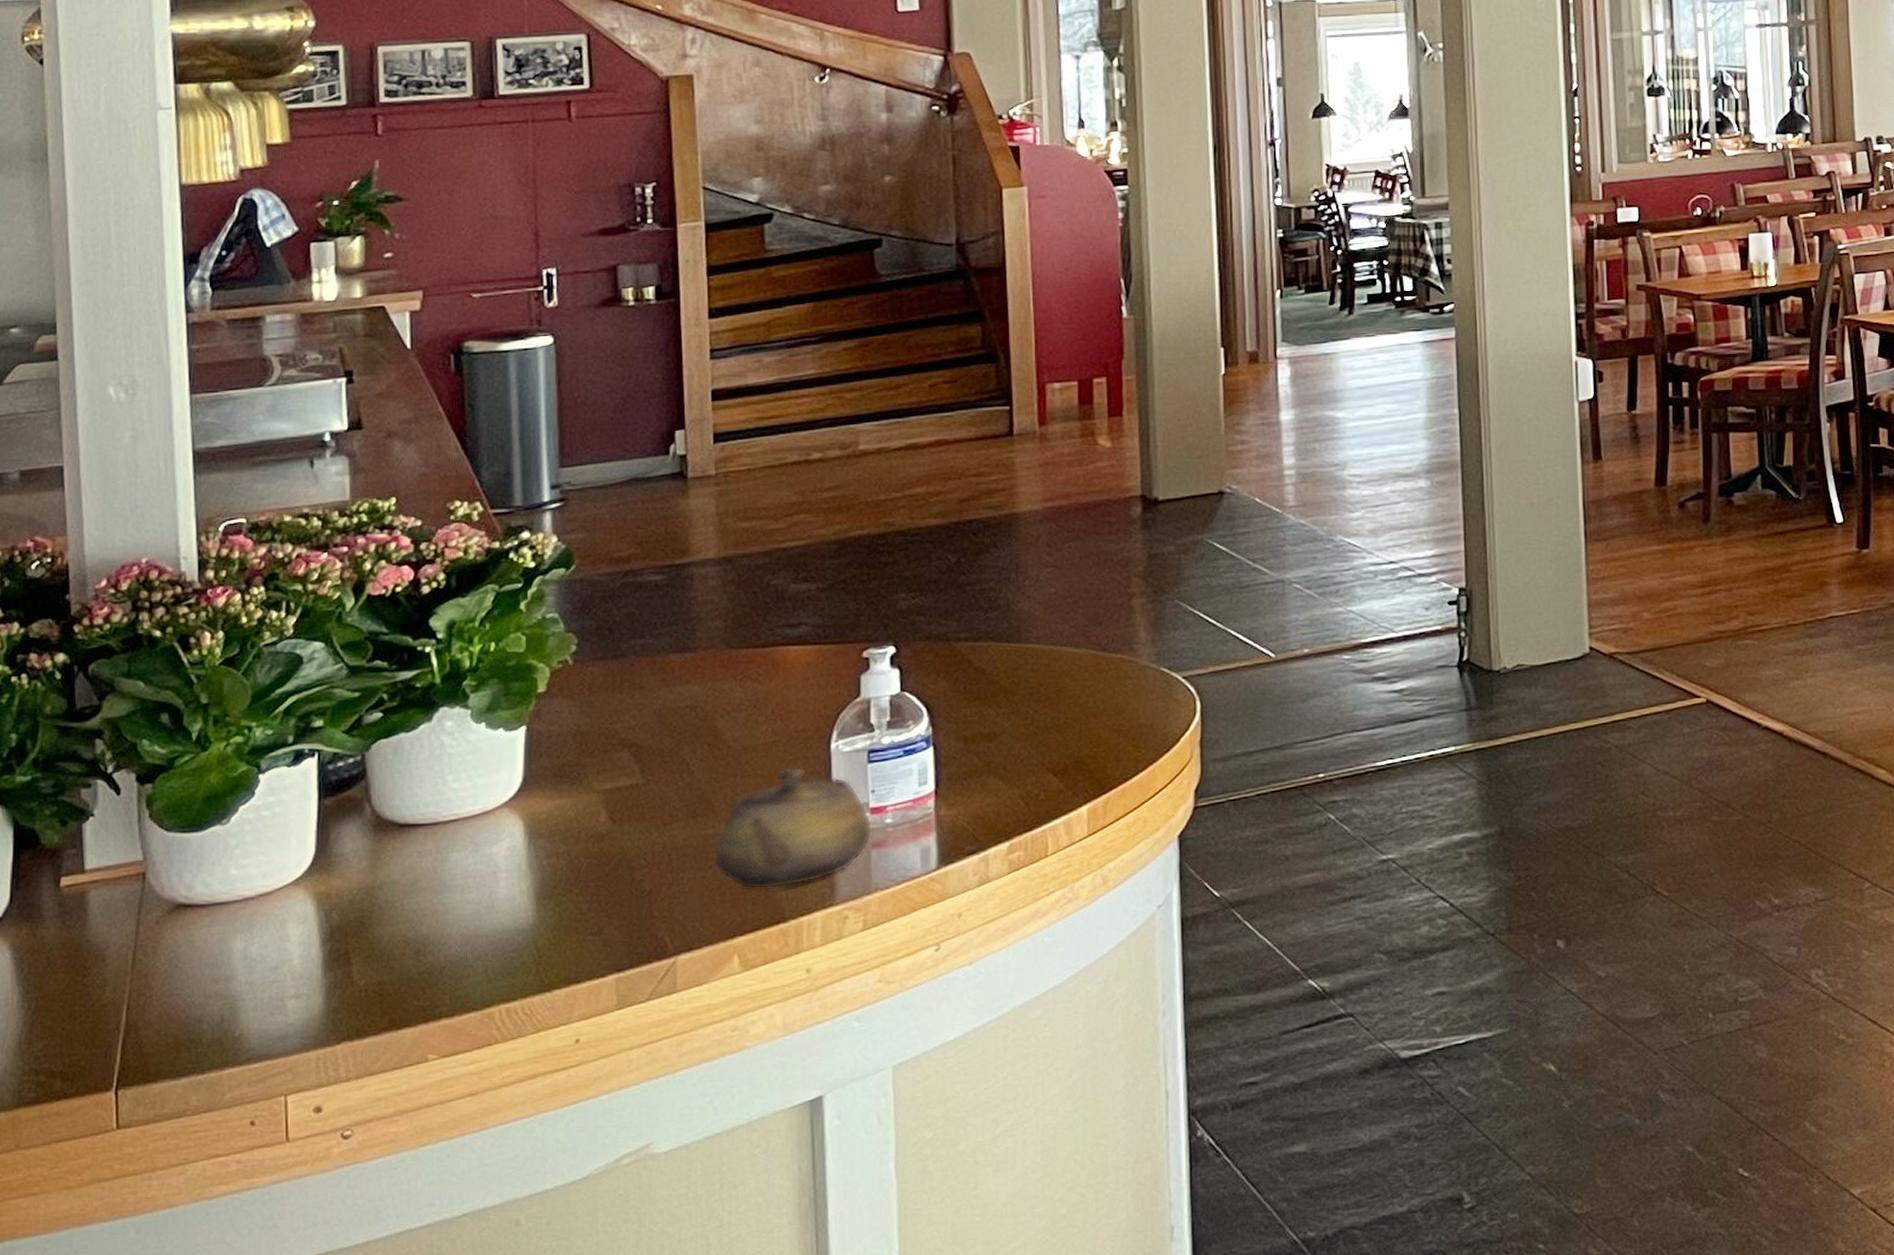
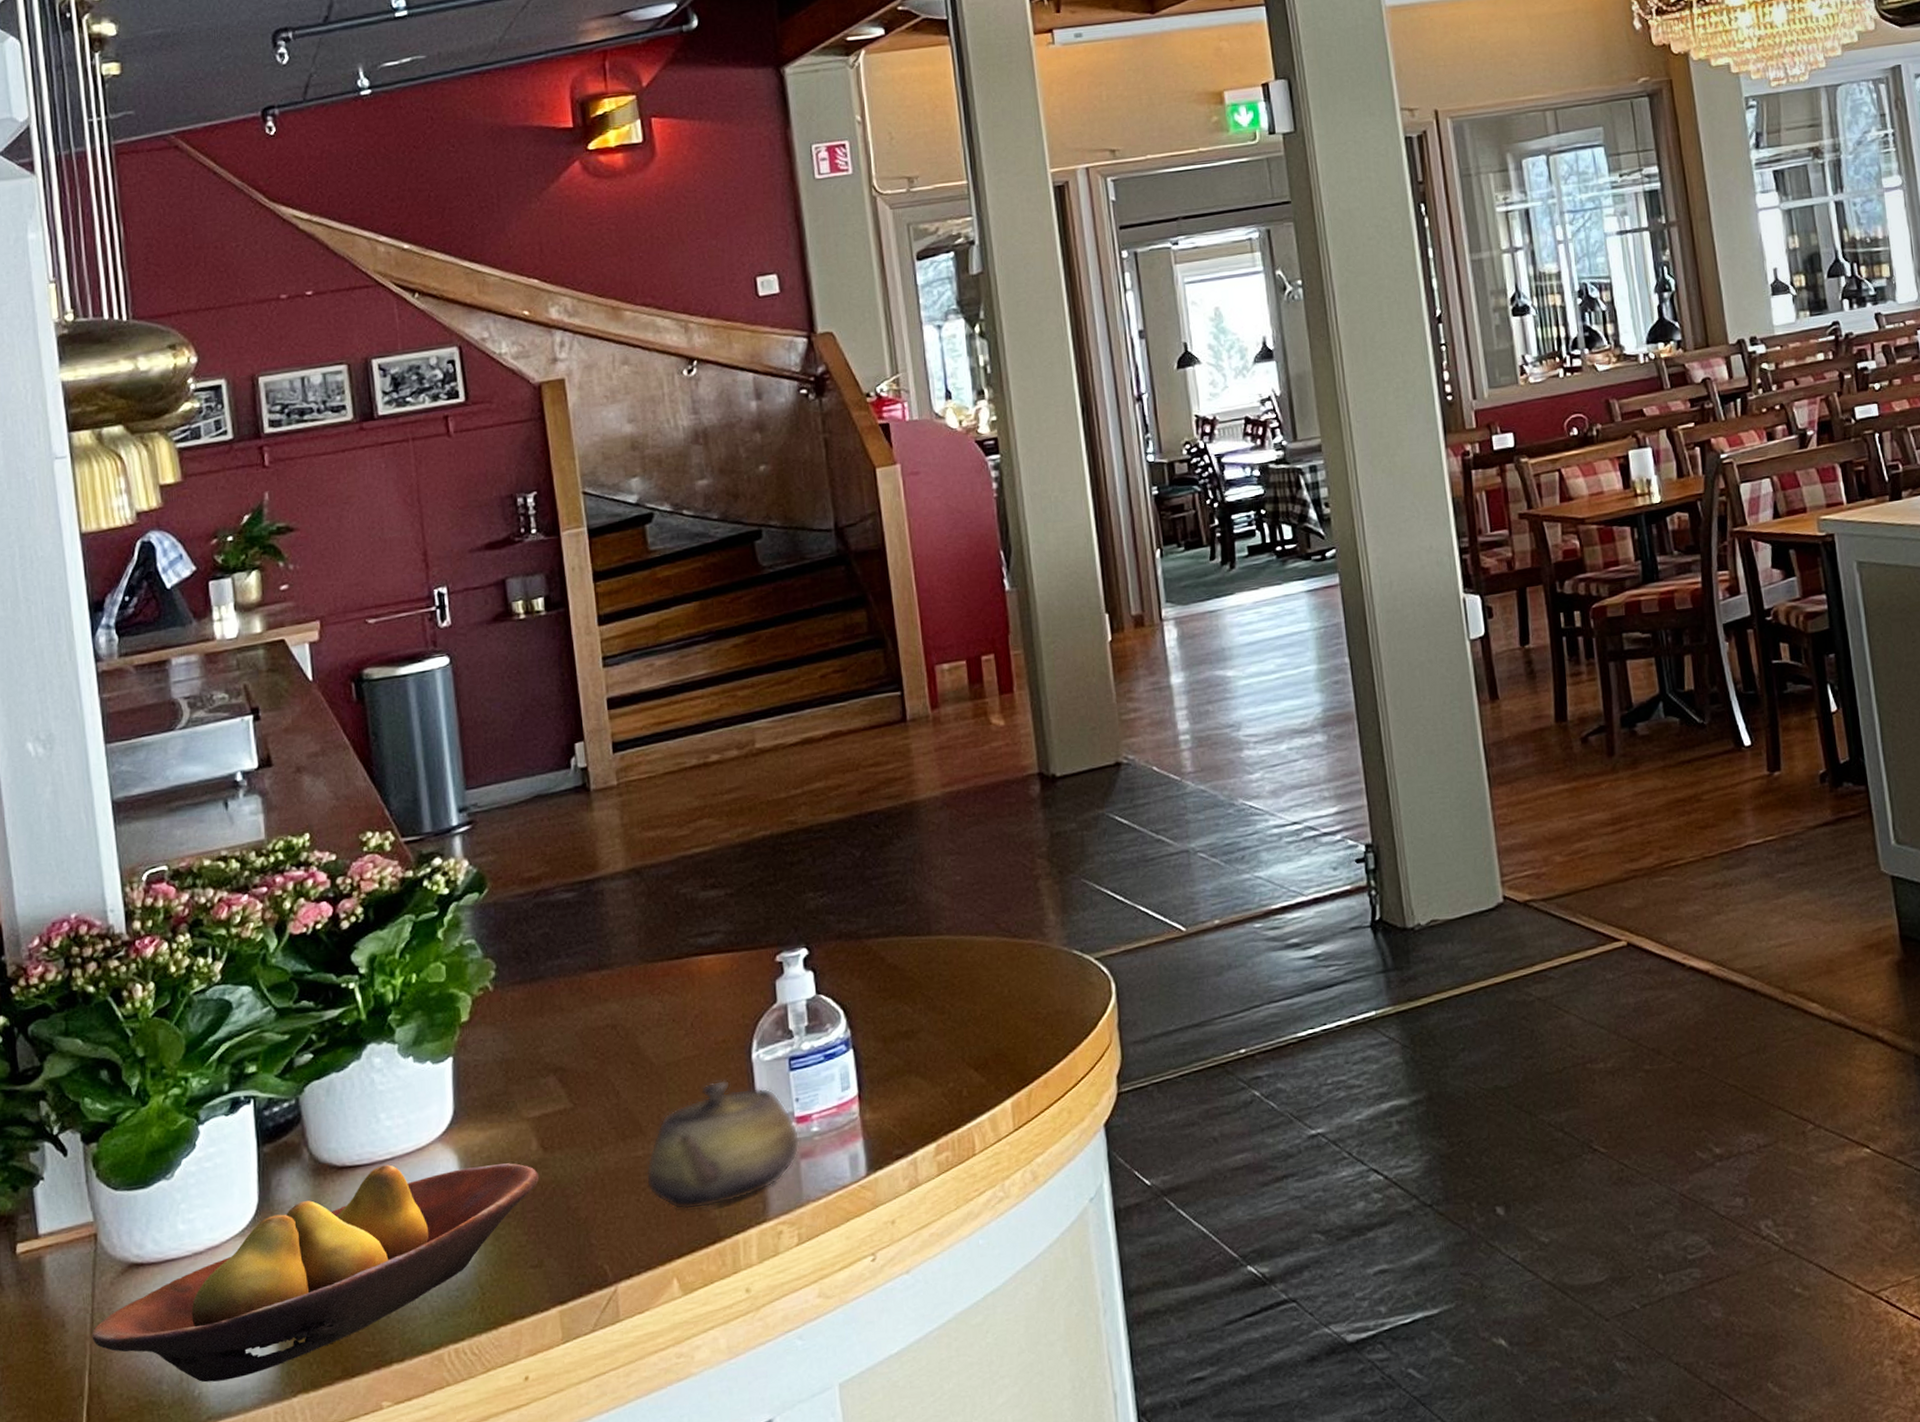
fruit bowl: none [132,826,606,1025] -> present [91,1163,540,1382]

